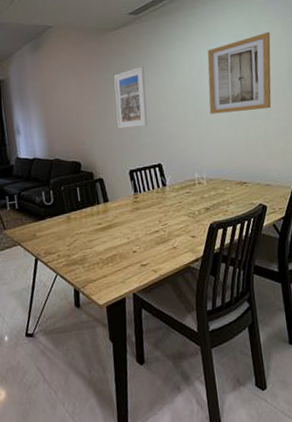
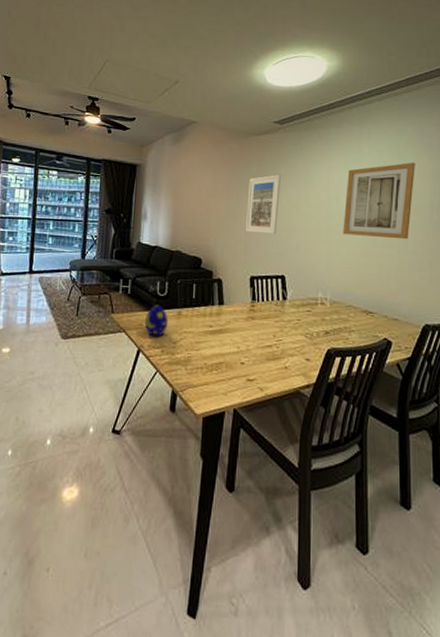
decorative egg: none [37,213,60,244] -> present [145,305,169,337]

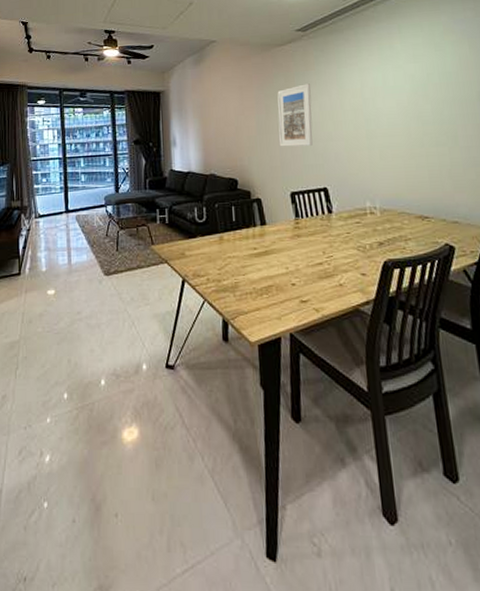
decorative egg: present [145,305,169,337] -> none [186,232,211,264]
wall art: present [343,162,415,240] -> none [382,52,459,138]

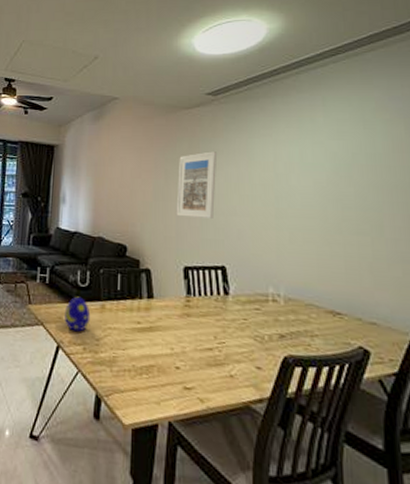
decorative egg: none [186,232,211,264] -> present [65,296,91,332]

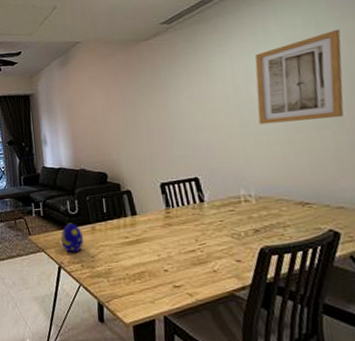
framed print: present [176,151,216,219] -> none [143,75,182,140]
wall art: none [296,131,388,225] -> present [255,29,344,125]

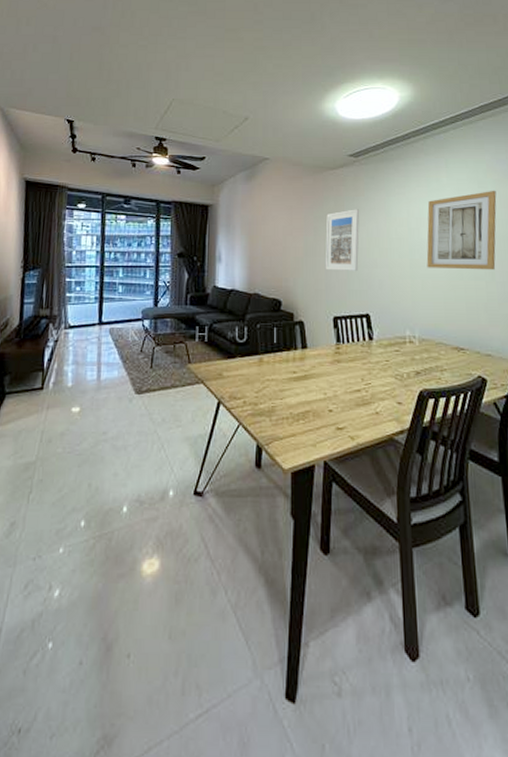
decorative egg: present [61,223,84,253] -> none [225,352,249,386]
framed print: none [143,75,182,140] -> present [325,209,359,271]

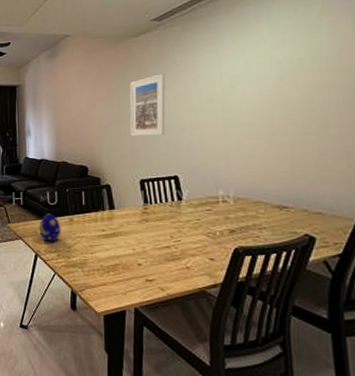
decorative egg: none [225,352,249,386] -> present [39,213,61,242]
wall art: present [426,190,497,270] -> none [243,33,334,127]

